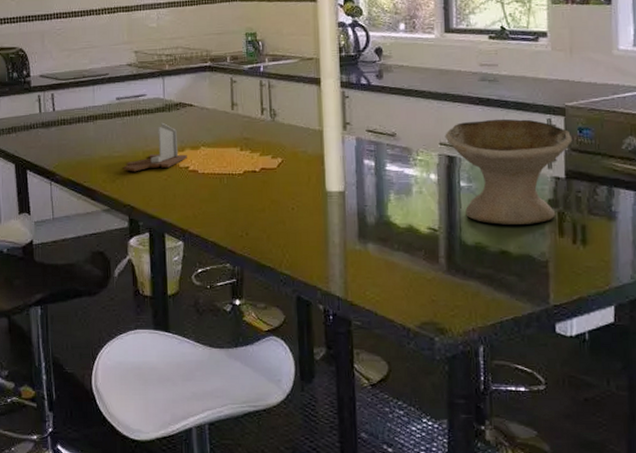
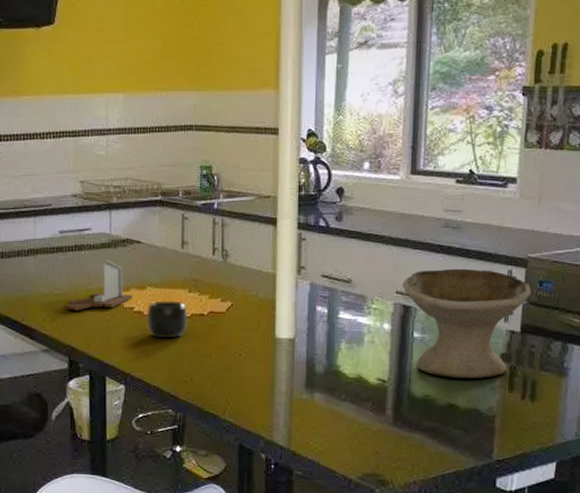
mug: none [202,159,241,194] -> present [147,300,188,338]

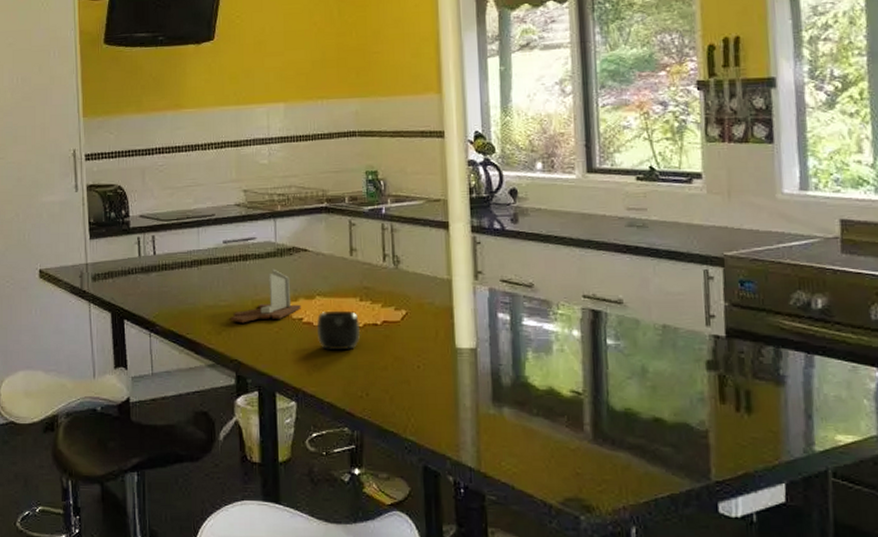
bowl: present [402,268,532,378] -> none [588,269,733,388]

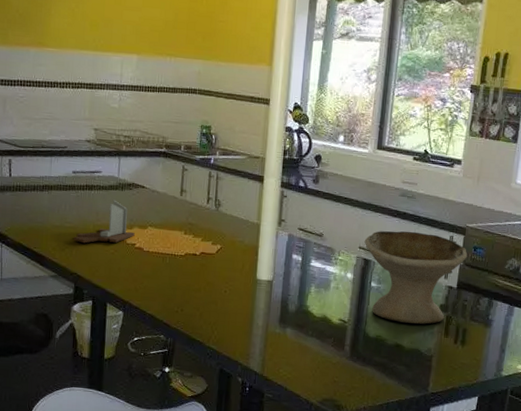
mug: present [317,310,361,350] -> none [146,239,183,273]
bowl: none [588,269,733,388] -> present [364,231,468,324]

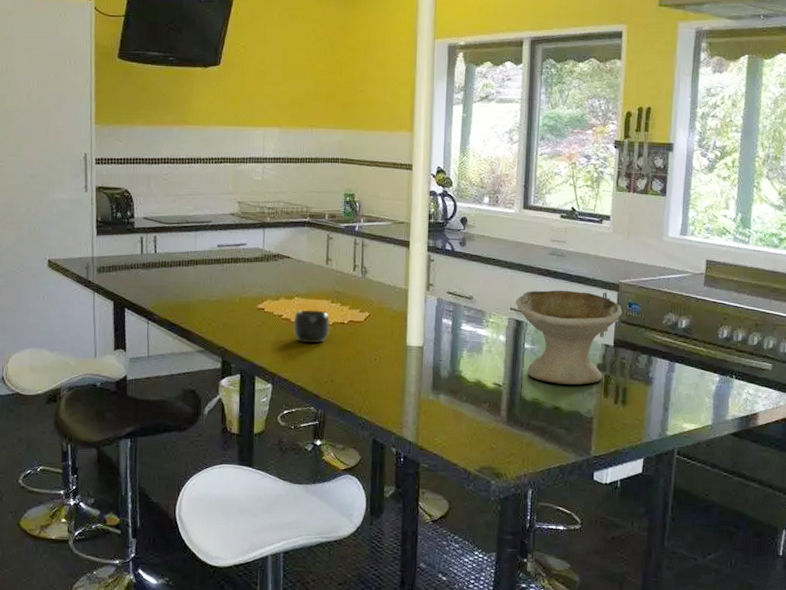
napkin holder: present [74,200,135,244] -> none [220,271,281,317]
mug: none [146,239,183,273] -> present [294,309,331,343]

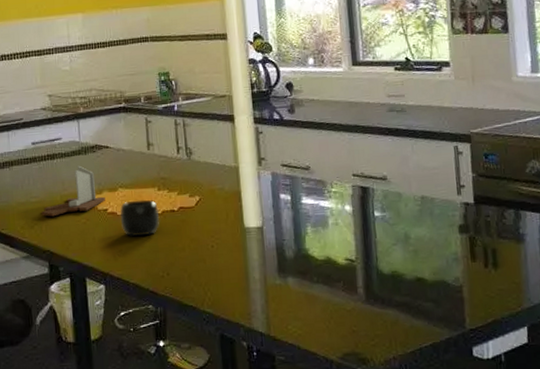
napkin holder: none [220,271,281,317] -> present [42,165,105,217]
bowl: present [515,290,623,385] -> none [357,147,479,252]

